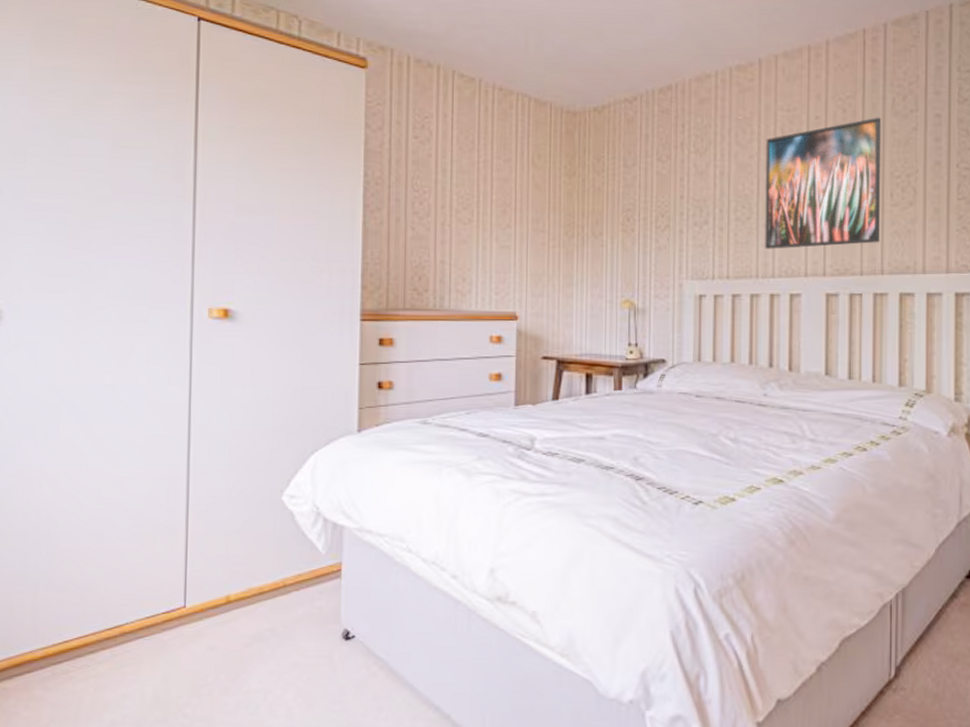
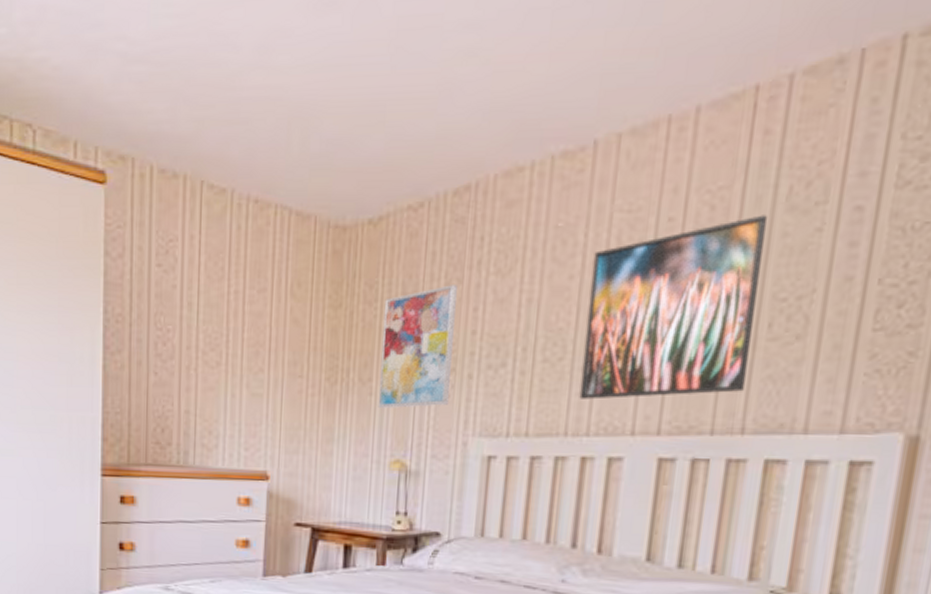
wall art: none [608,160,667,258] -> present [378,285,457,409]

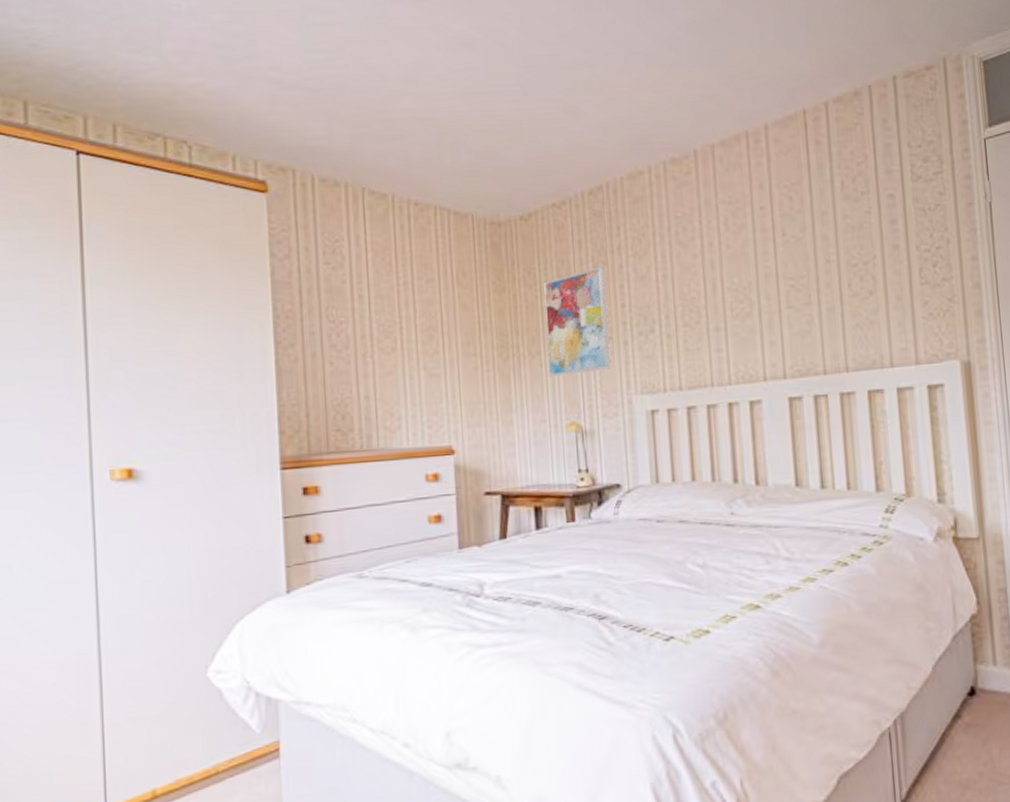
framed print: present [579,215,768,400] -> none [709,202,842,355]

